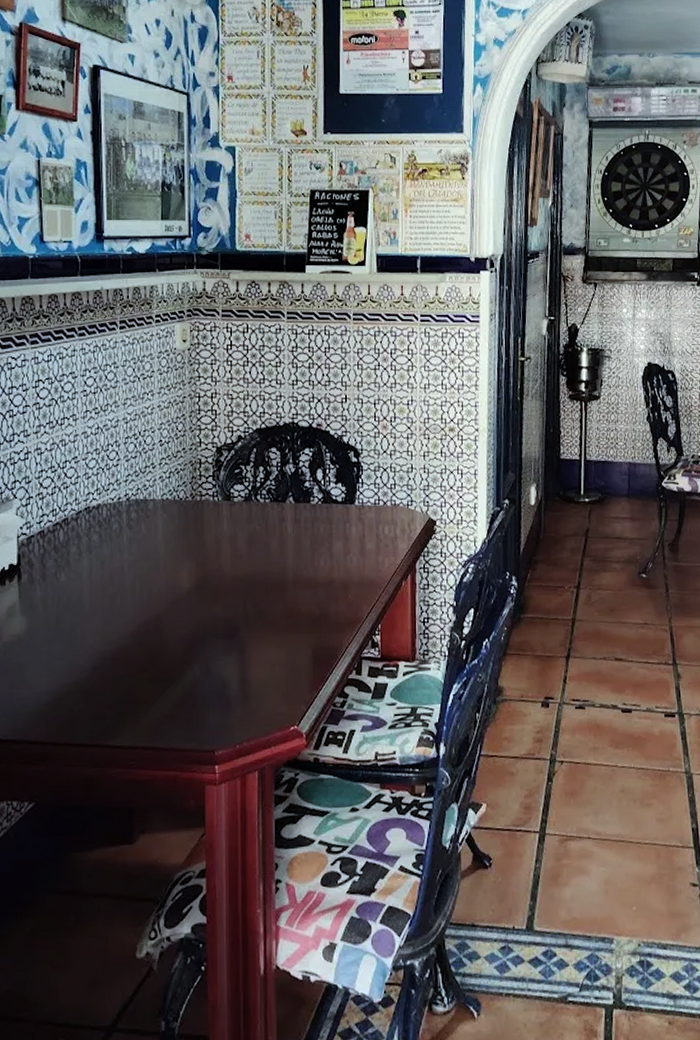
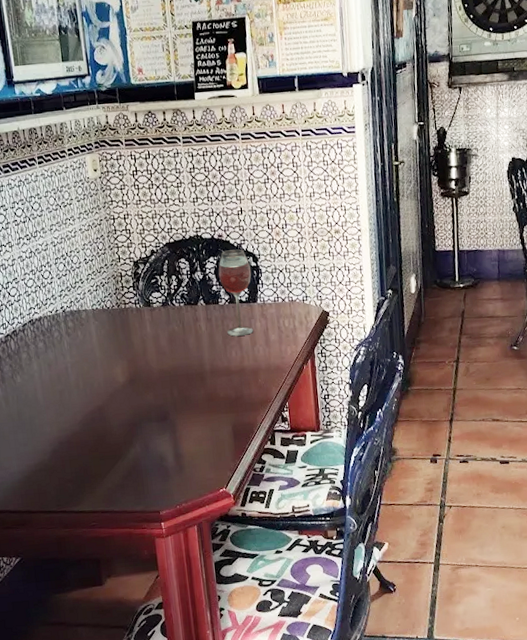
wineglass: none [313,441,350,542] -> present [218,249,253,337]

